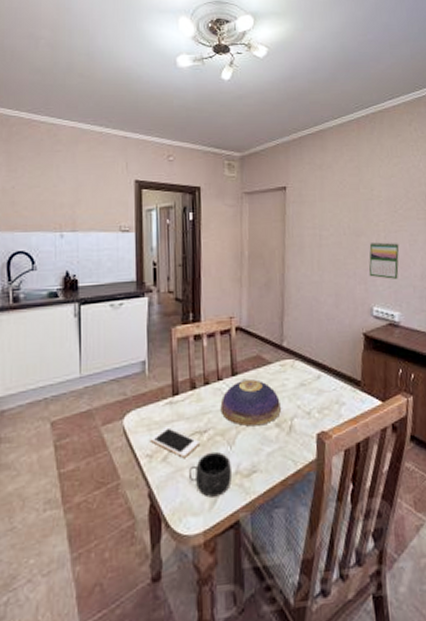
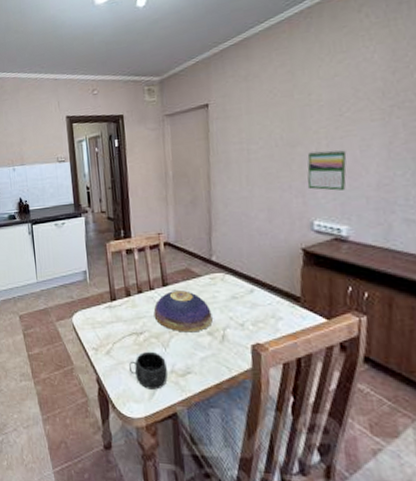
cell phone: present [149,426,200,458] -> none [94,326,137,354]

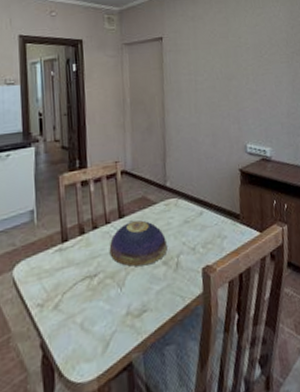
mug: present [129,351,168,390] -> none [81,294,123,342]
calendar: present [307,149,347,191] -> none [240,84,268,118]

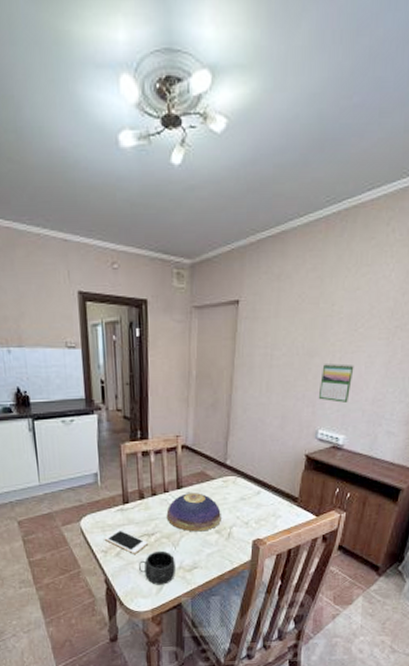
cell phone: none [40,273,90,304] -> present [104,528,148,554]
mug: none [81,294,123,342] -> present [139,550,175,585]
calendar: none [240,84,268,118] -> present [318,363,354,403]

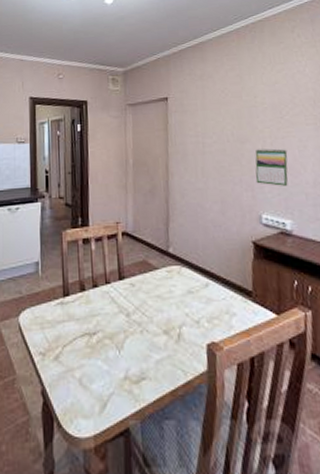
cell phone: present [104,528,148,554] -> none [42,325,89,358]
mug: present [139,550,175,585] -> none [80,354,121,401]
decorative bowl: present [166,493,221,532] -> none [108,284,169,332]

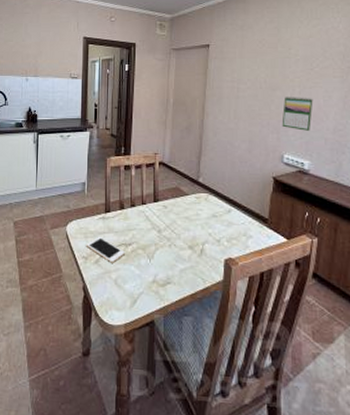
cell phone: none [42,325,89,358] -> present [86,236,125,263]

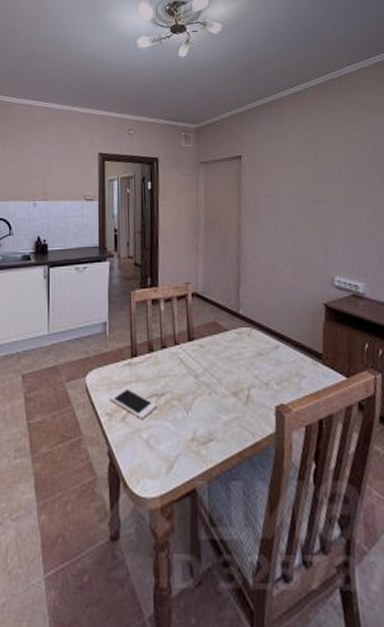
calendar: present [281,97,313,131] -> none [329,209,363,248]

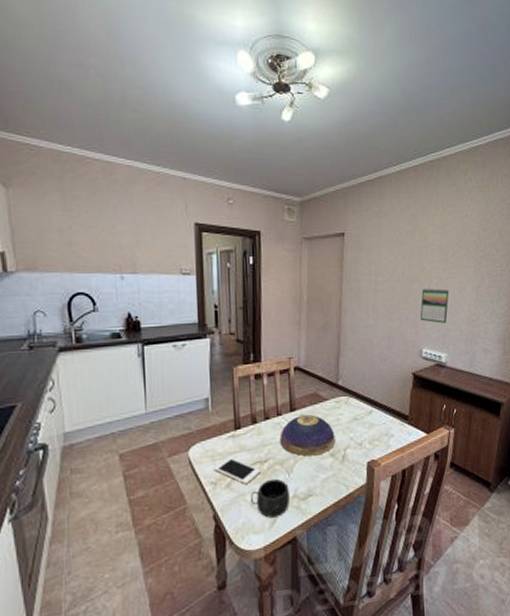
mug: none [147,415,188,462] -> present [251,478,290,518]
decorative bowl: none [177,346,238,393] -> present [279,414,335,457]
calendar: none [329,209,363,248] -> present [420,288,449,323]

